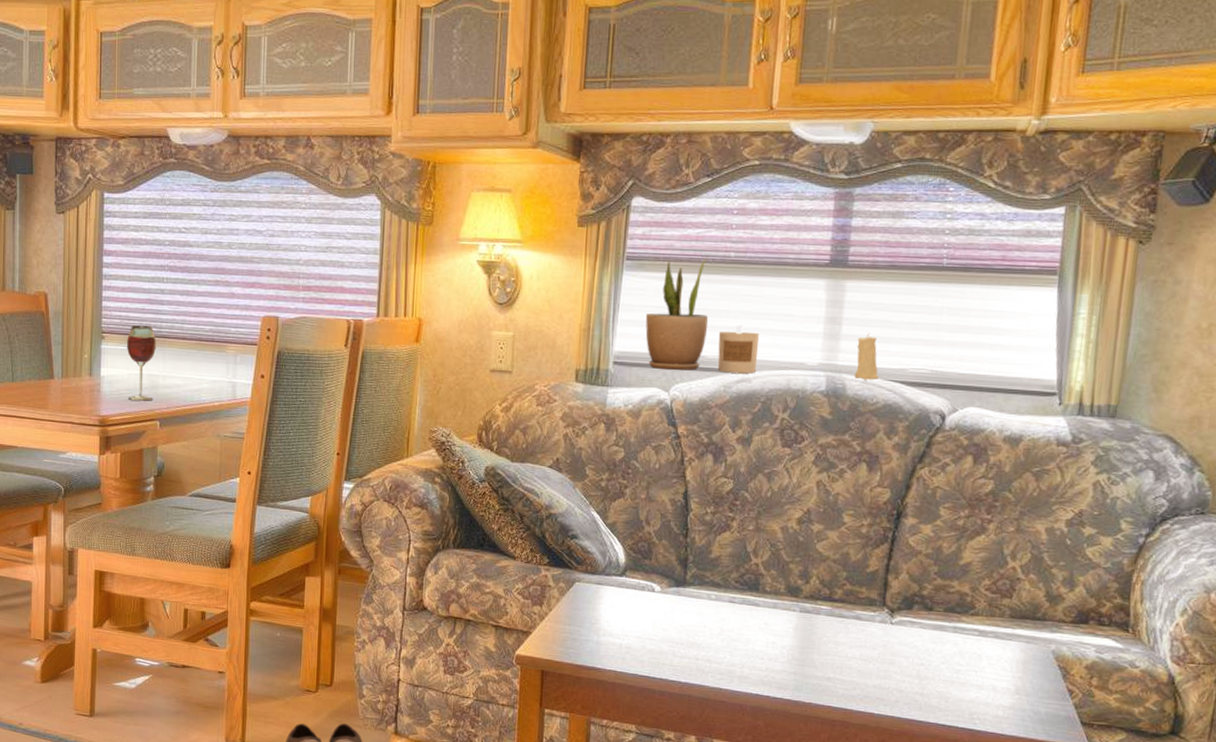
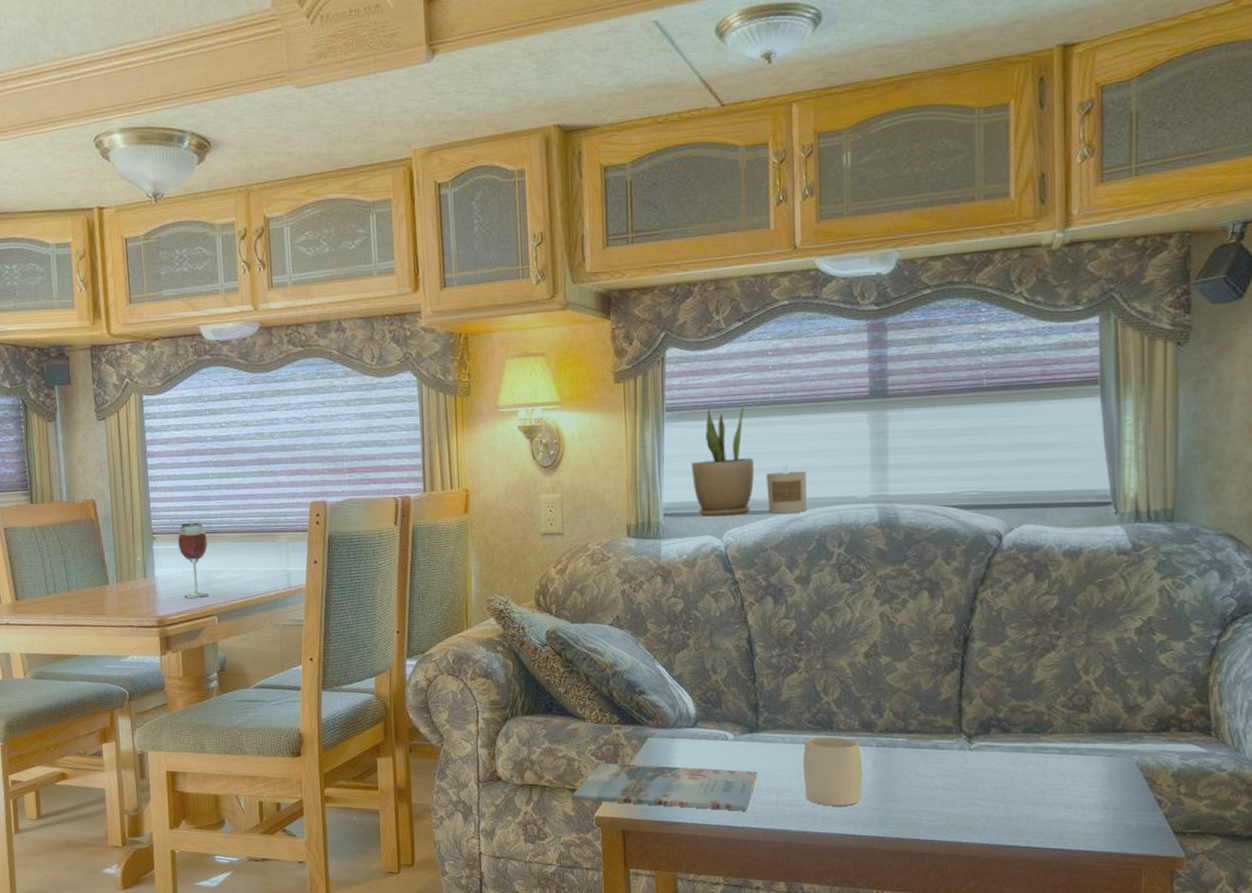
magazine: none [495,602,681,663] -> present [572,763,758,811]
mug: none [724,596,785,668] -> present [802,736,863,806]
candle: present [854,332,880,381] -> none [905,460,932,508]

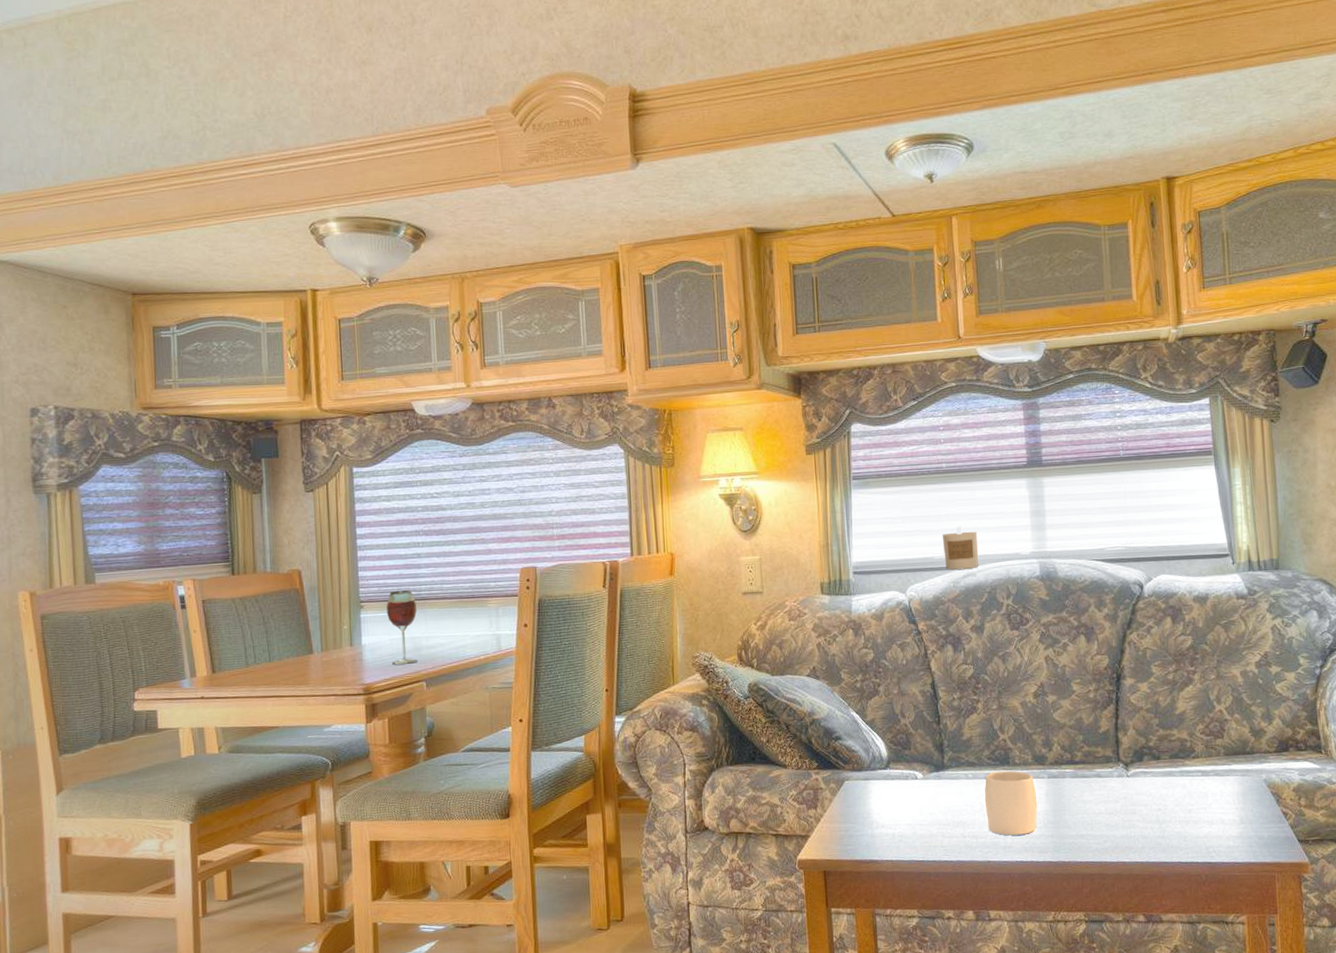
magazine: present [572,763,758,811] -> none [776,806,946,846]
potted plant: present [691,399,755,518] -> none [876,468,932,575]

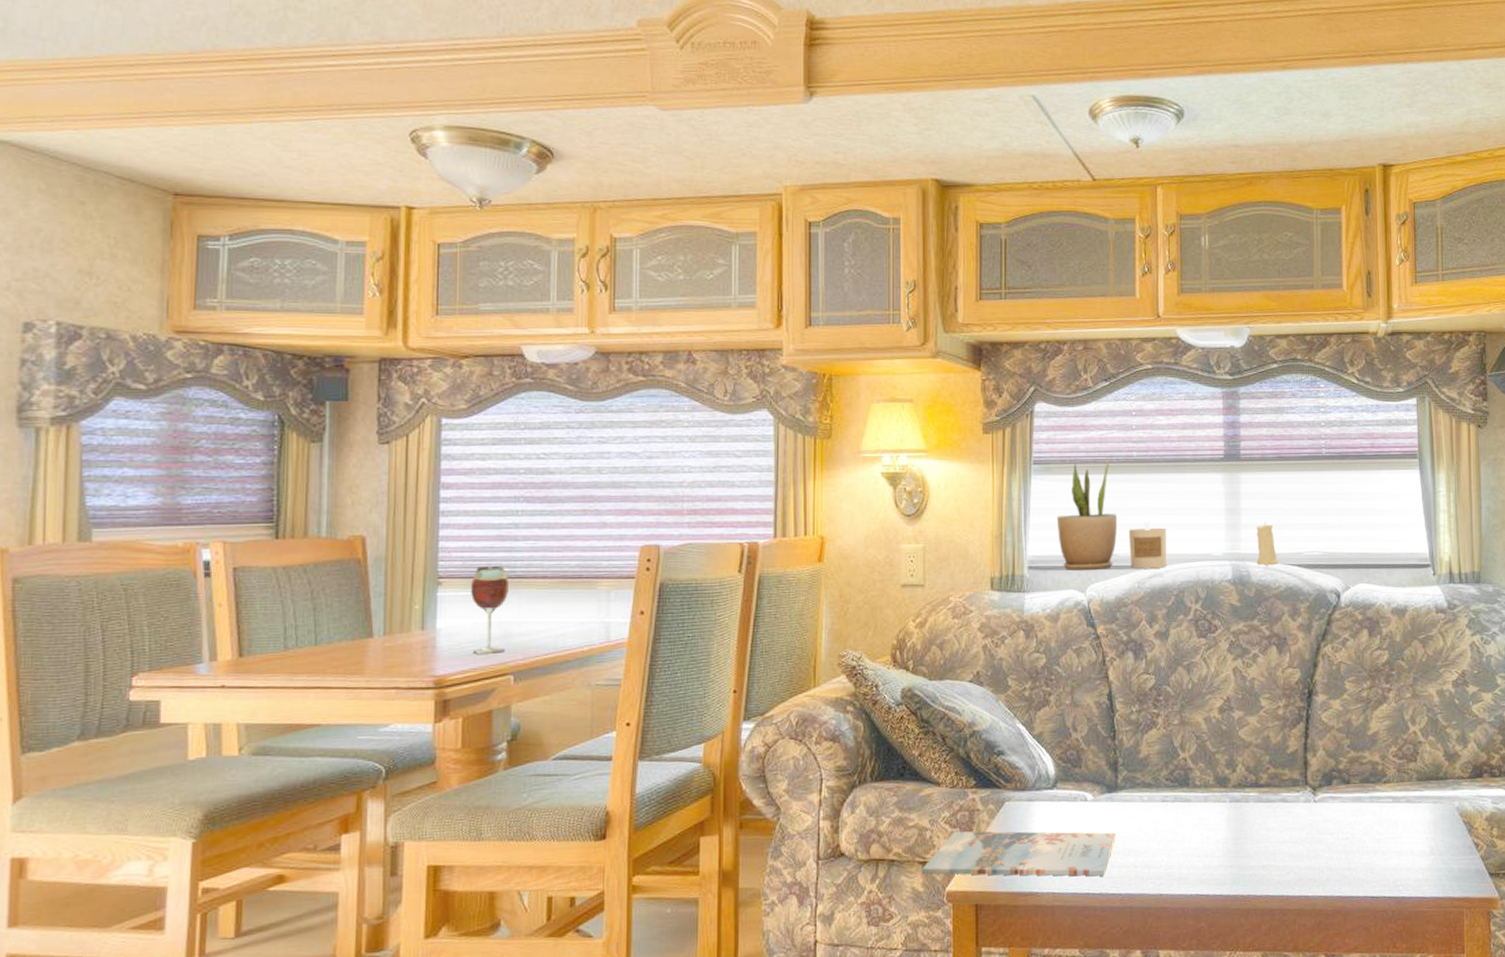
magazine: none [776,806,946,846] -> present [922,831,1116,877]
potted plant: none [876,468,932,575] -> present [1056,456,1118,572]
mug: present [984,770,1038,836] -> none [1160,793,1217,866]
candle: none [1060,520,1084,562] -> present [1256,521,1279,566]

